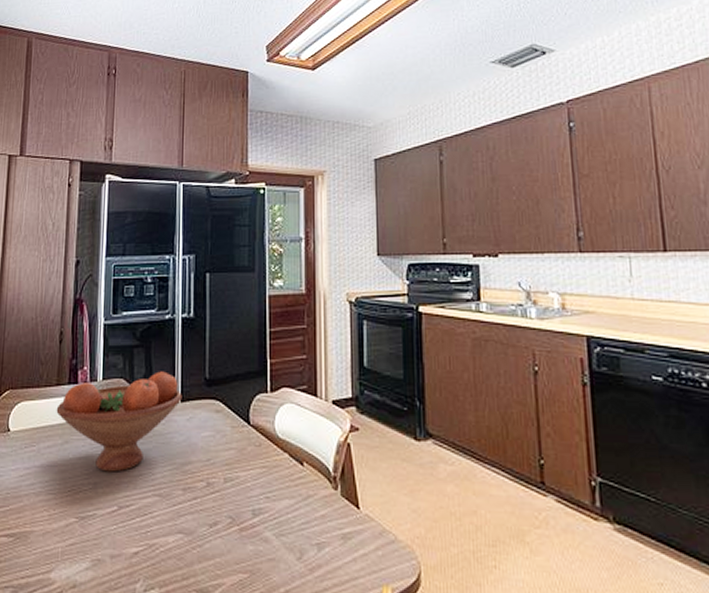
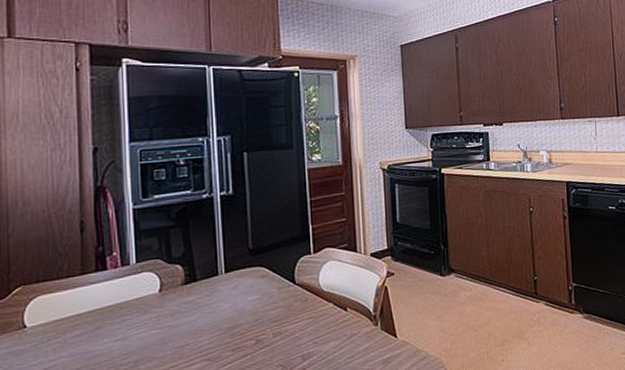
fruit bowl: present [56,371,182,472] -> none [83,247,226,349]

